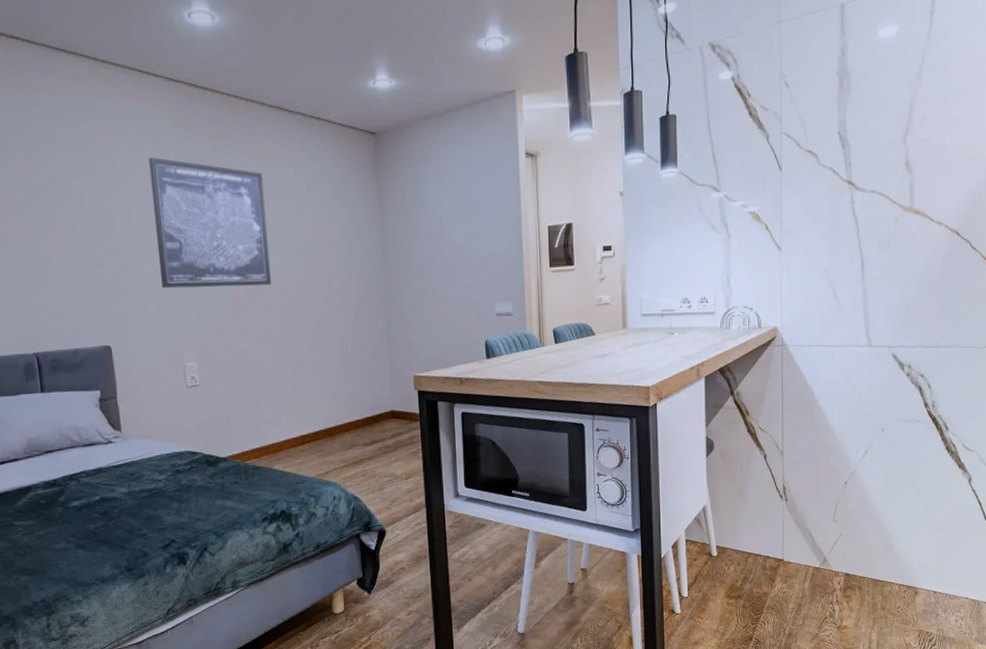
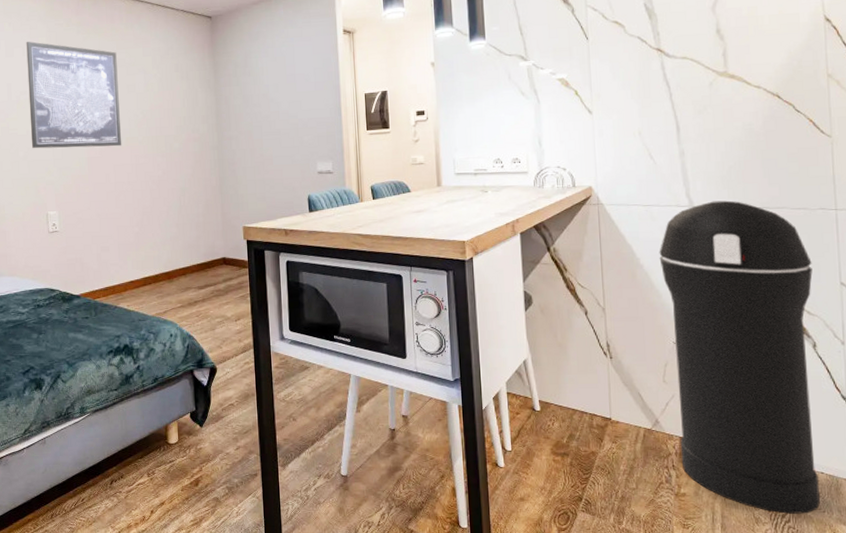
trash can: none [837,340,974,638] -> present [659,200,820,514]

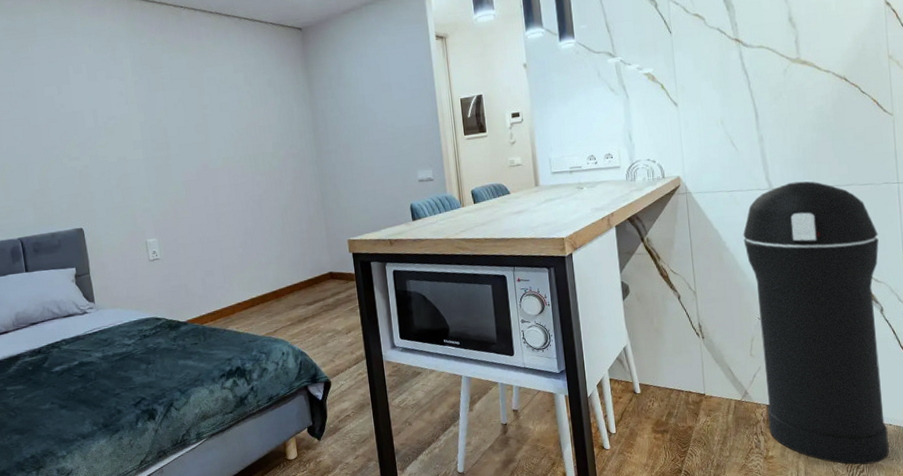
wall art: present [26,41,122,149] -> none [109,63,219,176]

